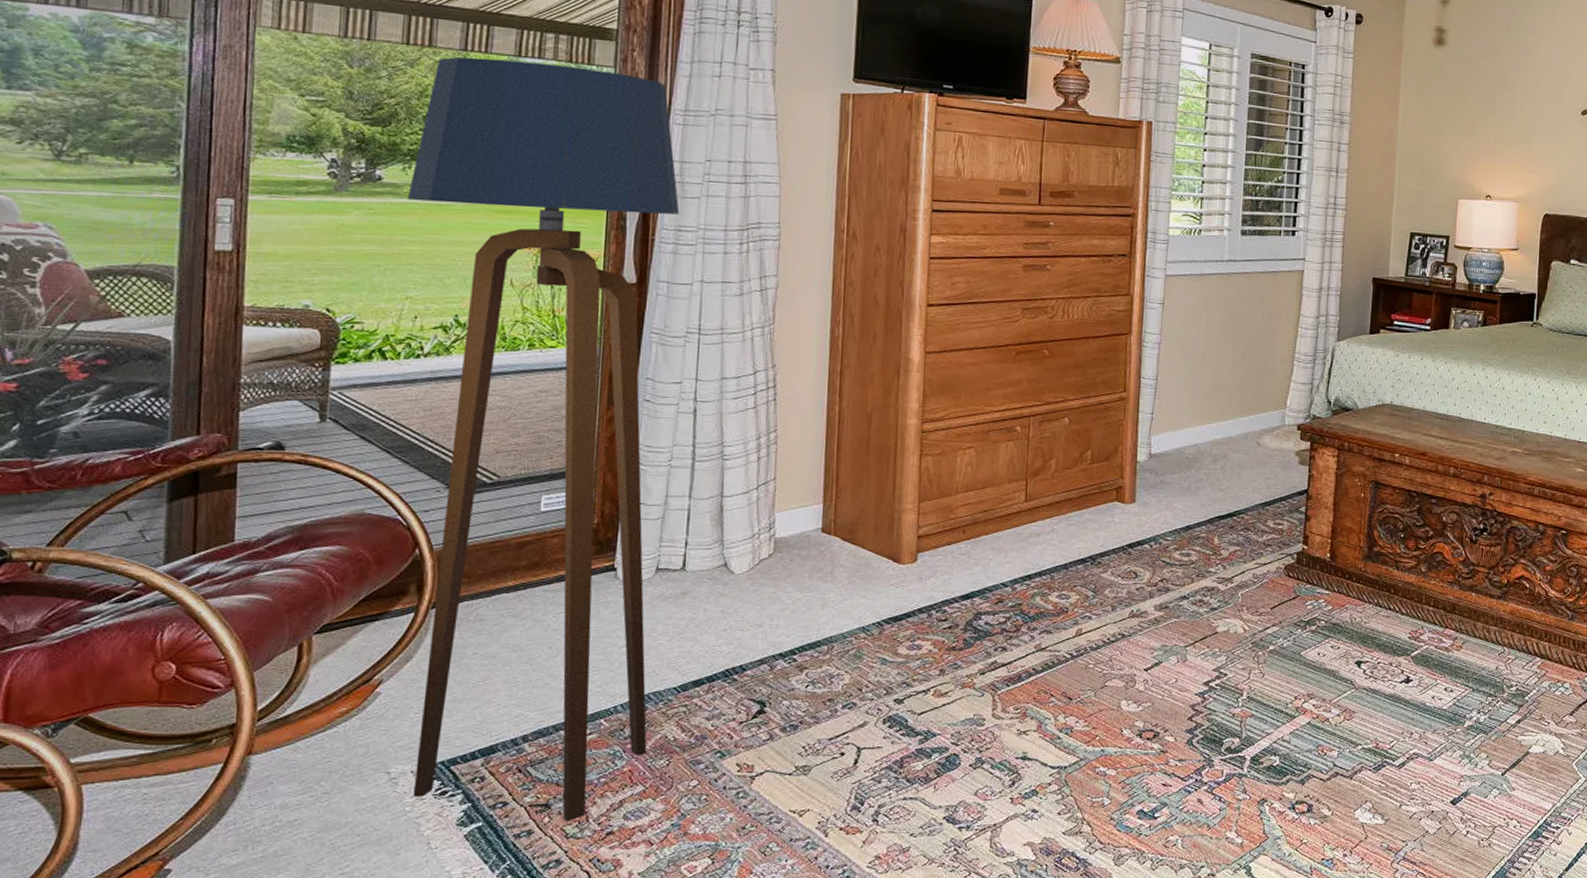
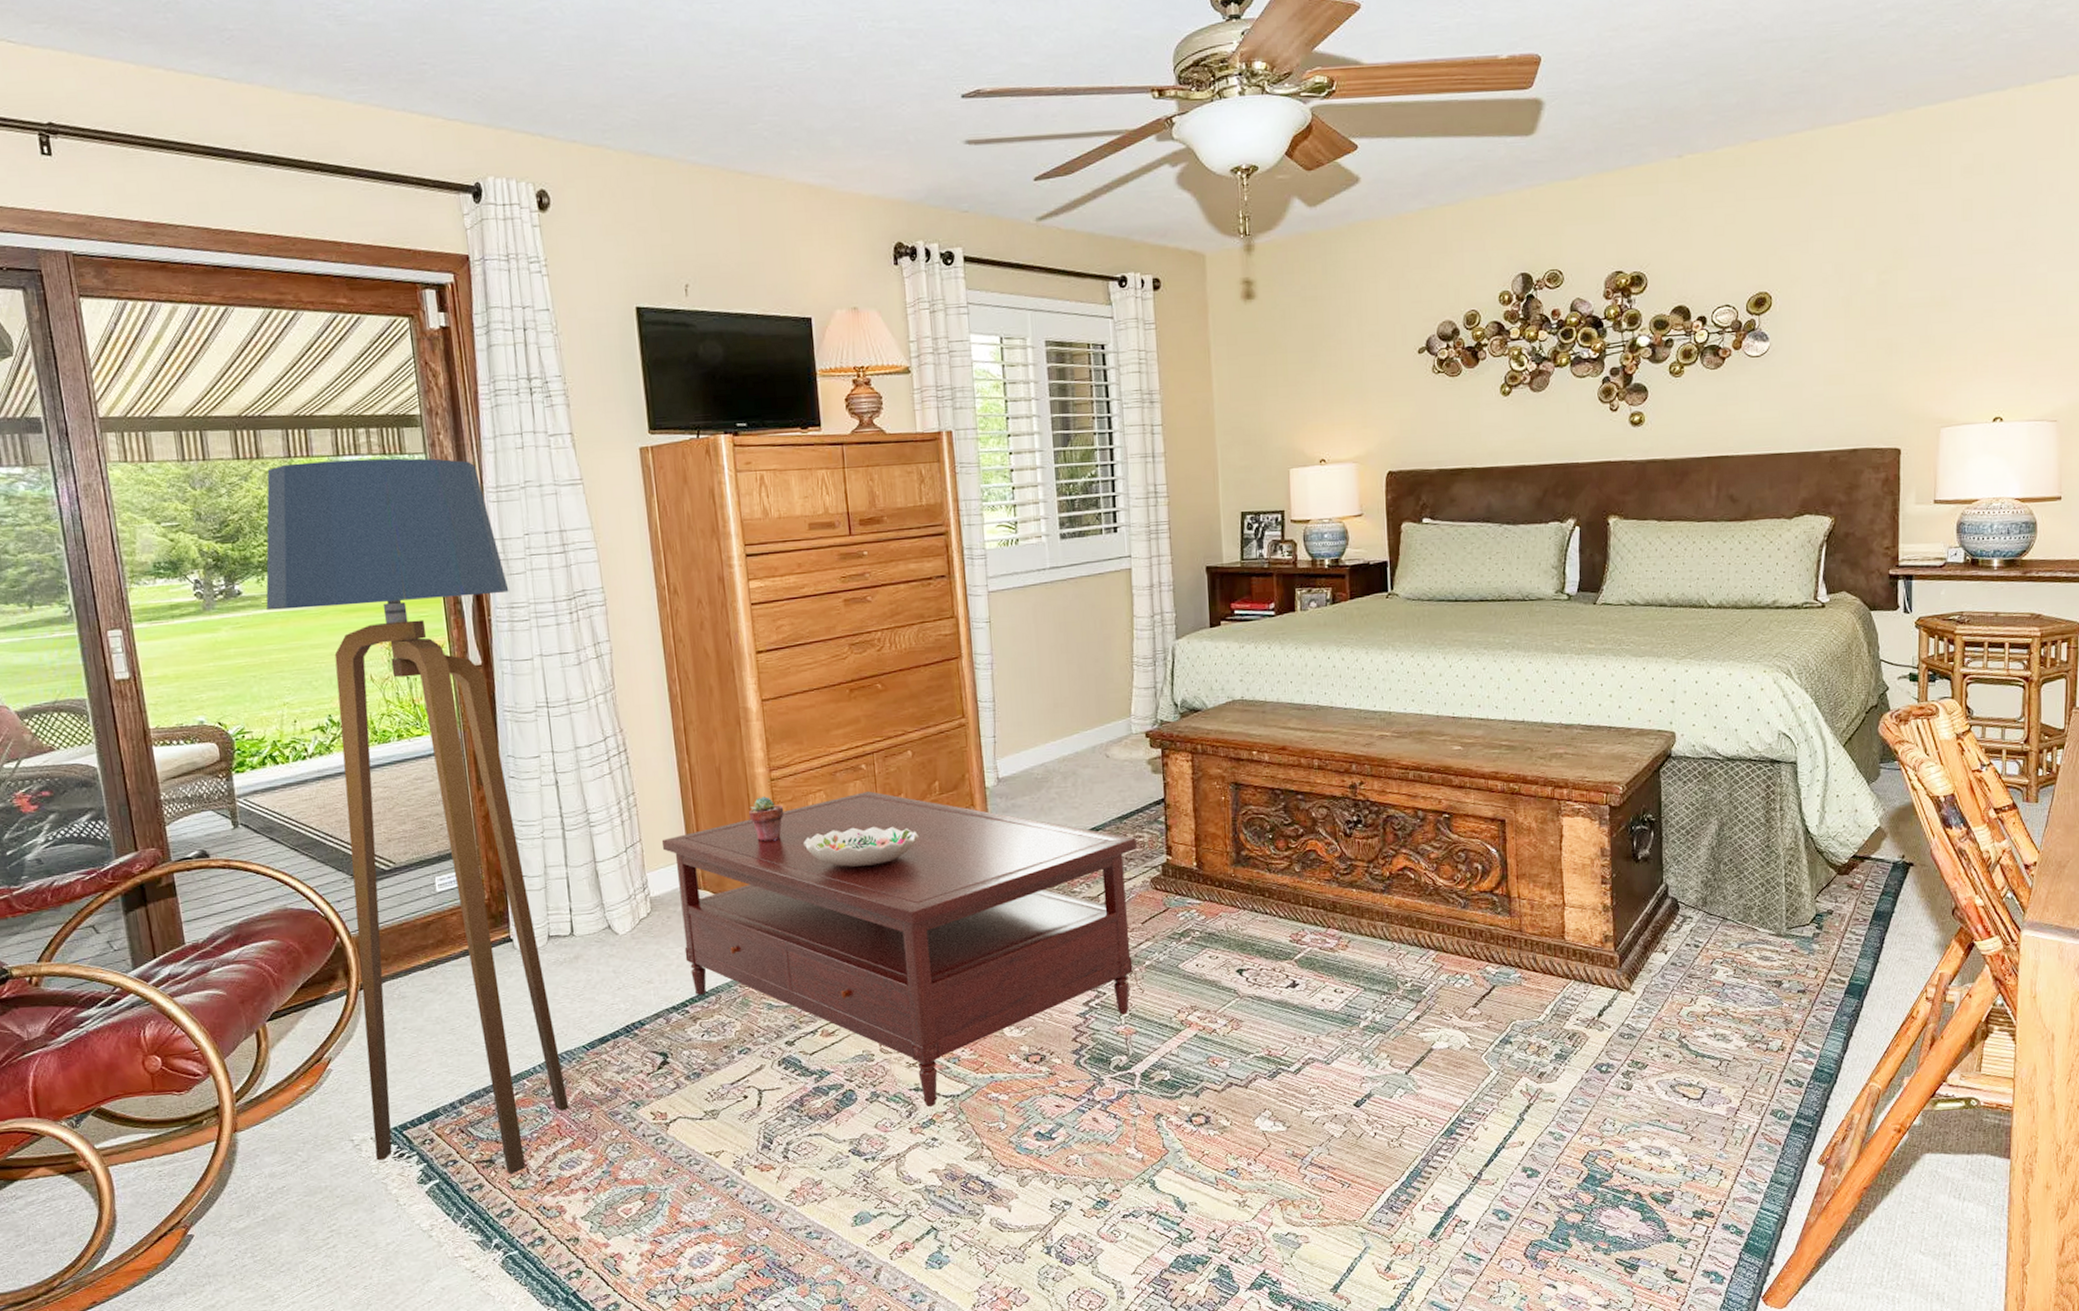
coffee table: none [796,453,1276,778] -> present [661,791,1137,1108]
potted succulent: none [894,447,931,493] -> present [749,796,785,842]
decorative bowl: none [945,487,1063,527] -> present [803,826,919,867]

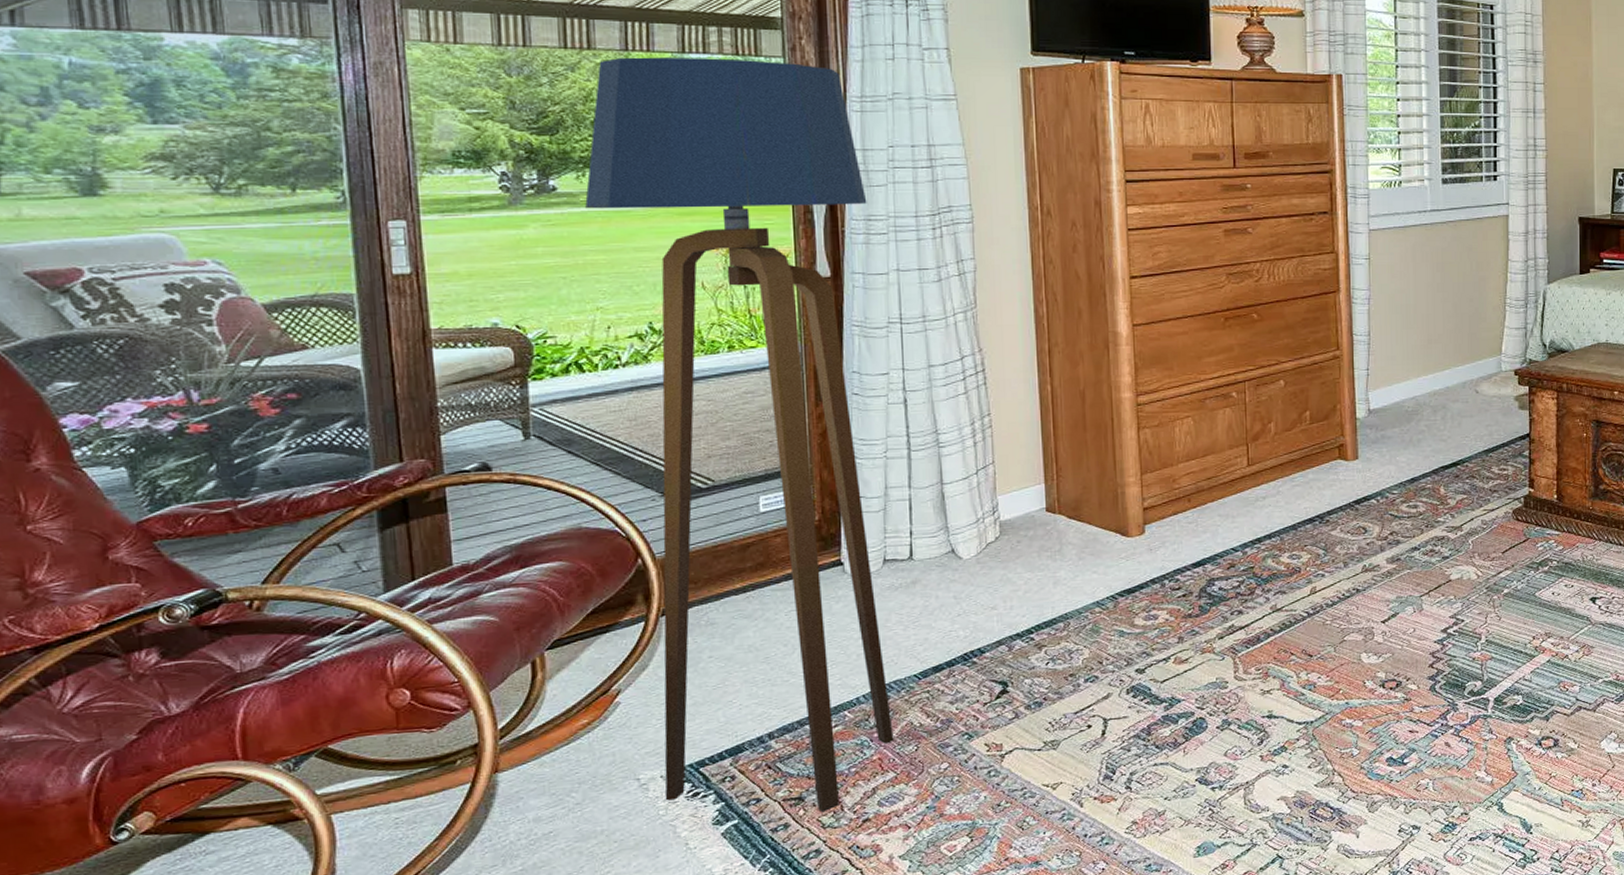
coffee table: present [661,791,1137,1108] -> none [1016,419,1501,735]
potted succulent: present [749,796,785,842] -> none [1112,421,1149,467]
decorative bowl: present [803,826,919,867] -> none [1167,453,1286,494]

